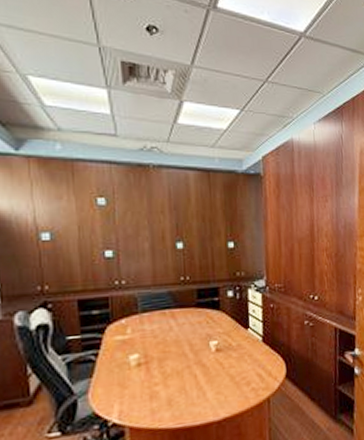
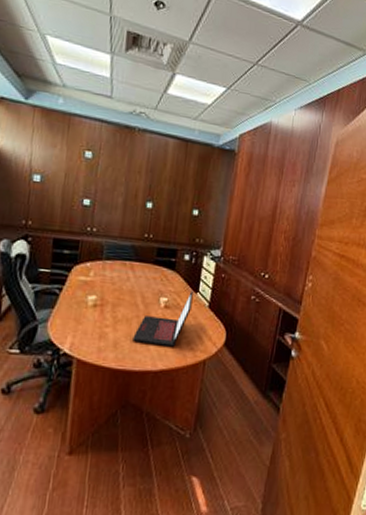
laptop: none [187,327,245,395] -> present [133,290,194,347]

